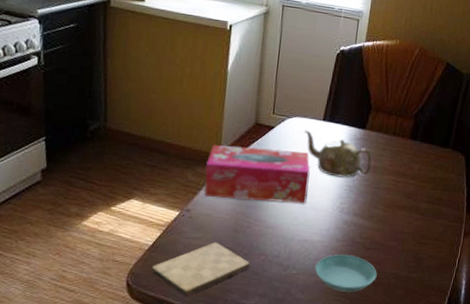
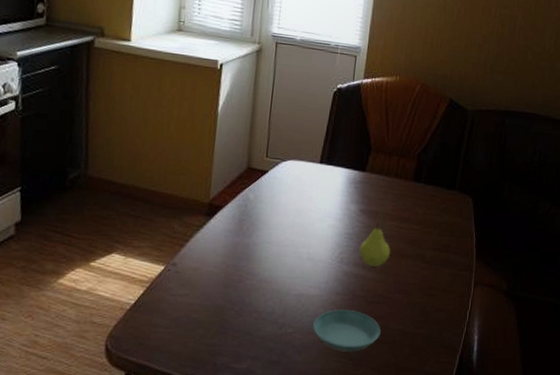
cutting board: present [151,242,250,296] -> none [132,299,242,361]
tissue box: present [204,145,310,204] -> none [192,192,307,254]
teapot: present [304,130,373,178] -> none [299,173,374,225]
fruit: none [358,176,387,217] -> present [359,222,390,267]

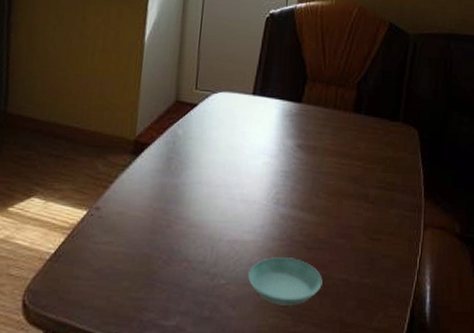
fruit: present [359,222,390,267] -> none [297,158,330,208]

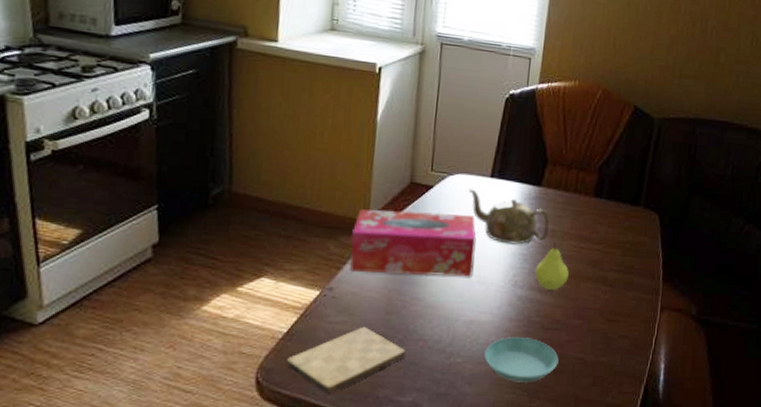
cutting board: none [52,247,171,317] -> present [285,326,406,394]
tissue box: none [117,128,239,195] -> present [350,209,477,277]
teapot: none [231,106,311,162] -> present [468,188,550,245]
fruit: none [297,158,330,208] -> present [535,241,569,290]

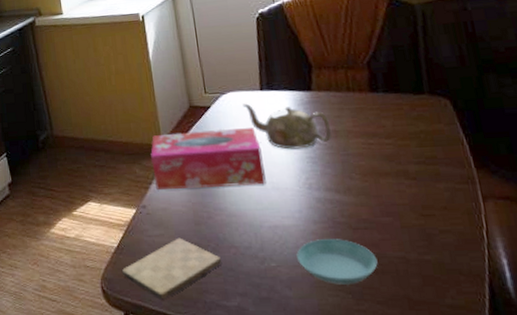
fruit: present [535,241,569,290] -> none [326,141,365,189]

